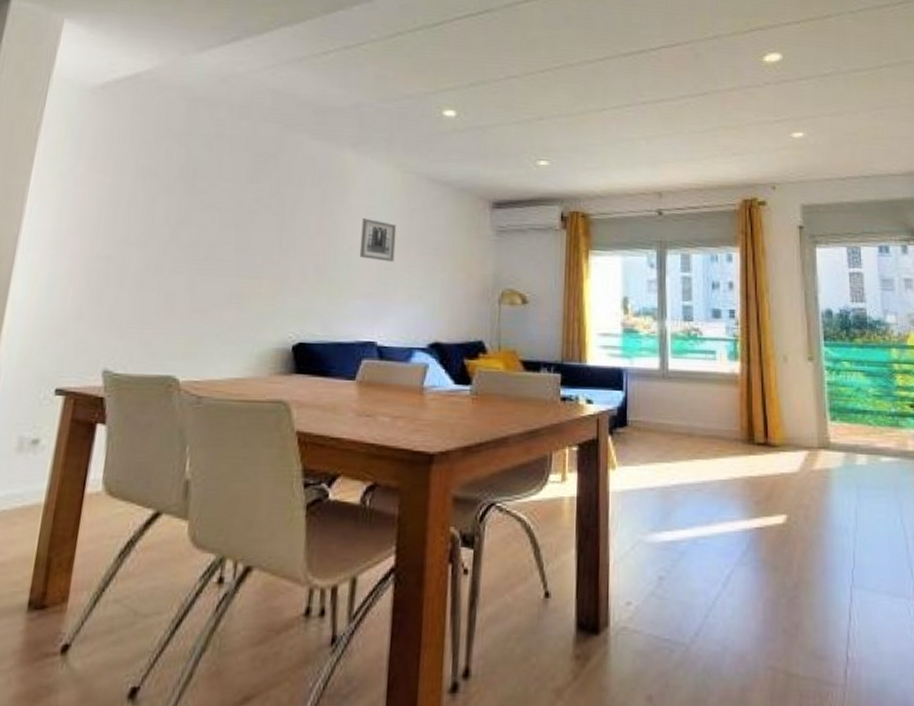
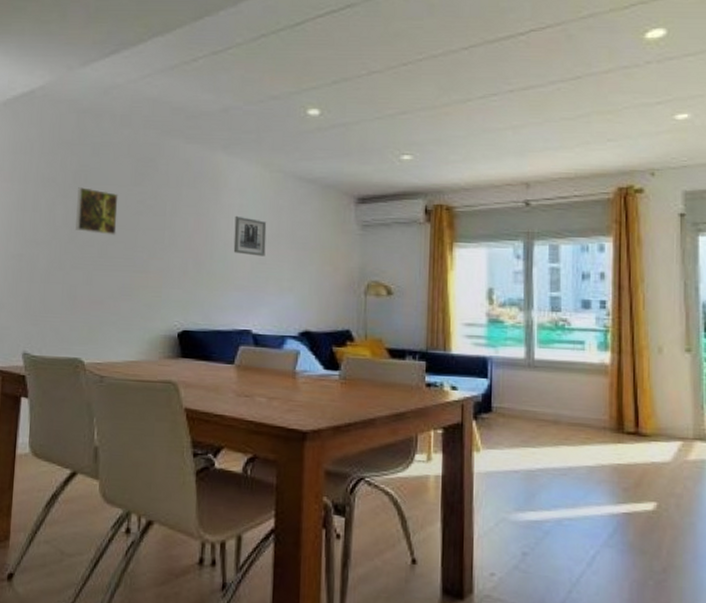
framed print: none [178,182,232,236] -> present [76,187,118,235]

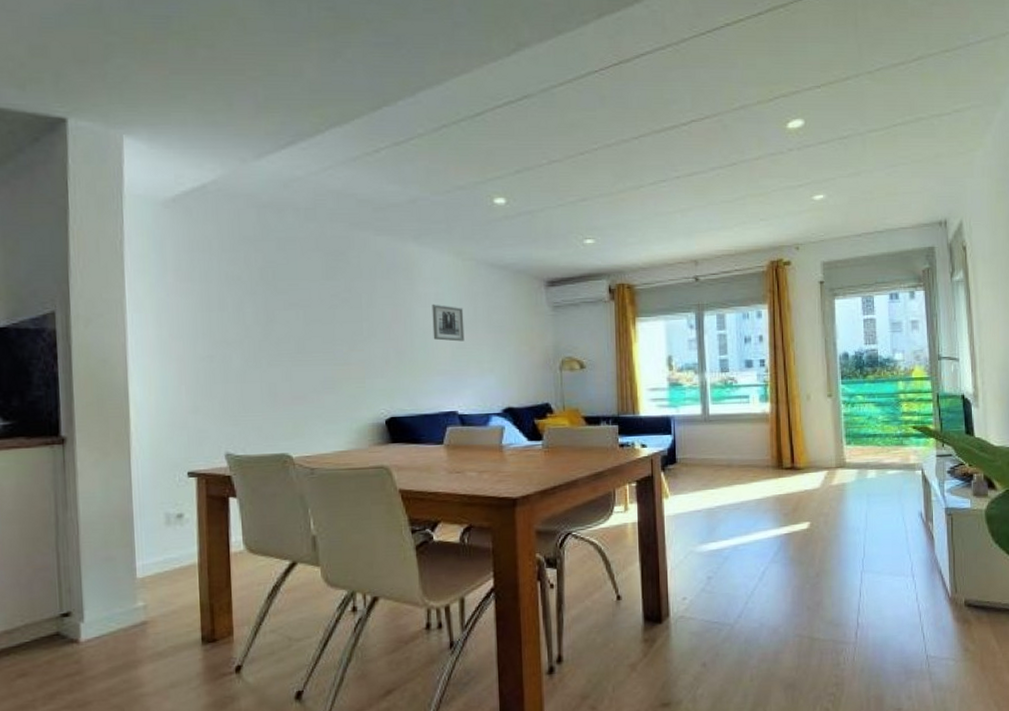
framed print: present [76,187,118,235] -> none [266,284,312,331]

